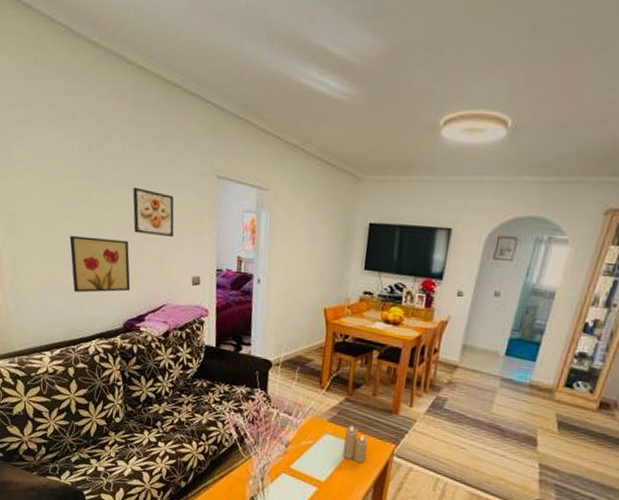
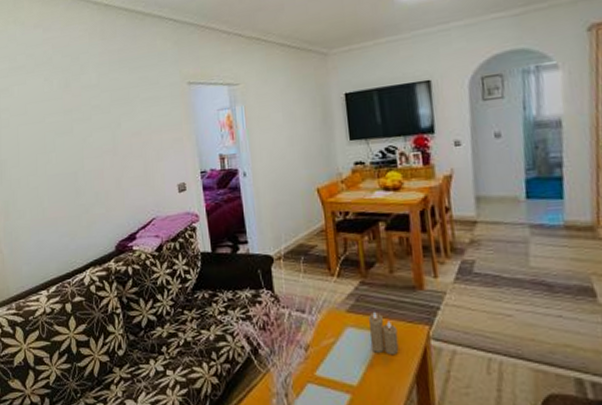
wall art: present [69,235,131,293] -> none [56,162,119,224]
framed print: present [132,187,174,237] -> none [111,110,154,153]

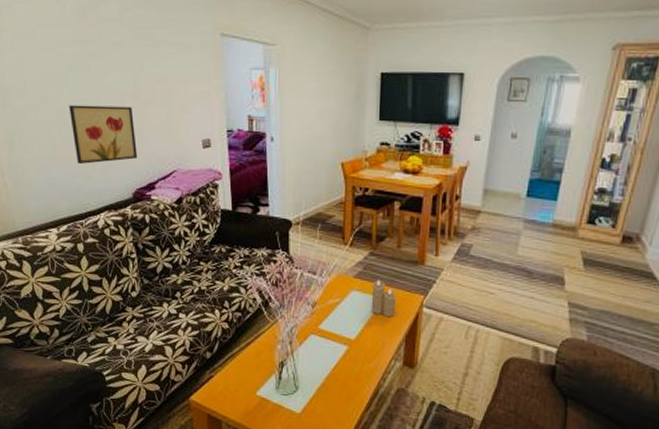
wall art: none [56,162,119,224] -> present [69,105,138,165]

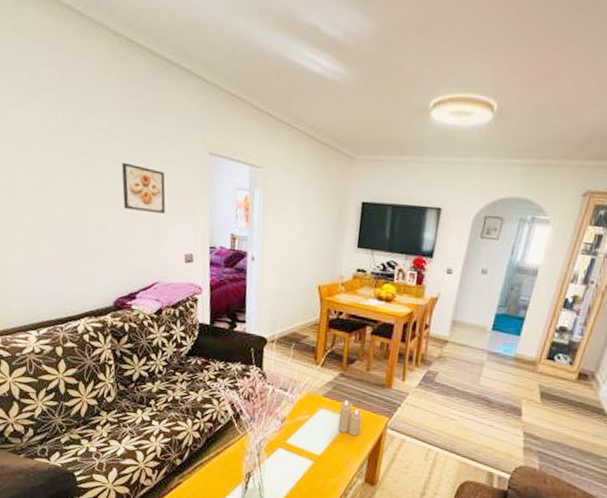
wall art: present [69,105,138,165] -> none [55,211,121,271]
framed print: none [133,50,179,99] -> present [121,162,166,213]

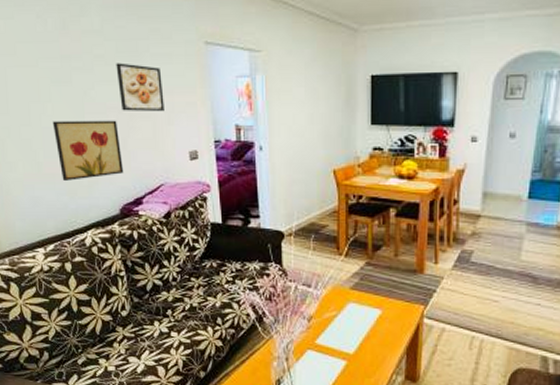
wall art: none [55,211,121,271] -> present [52,120,124,182]
candle: present [337,400,362,436] -> none [369,291,395,329]

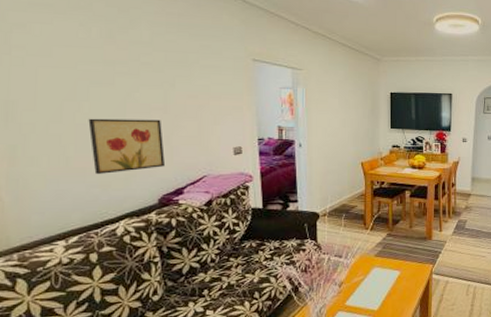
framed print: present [116,63,164,111] -> none [164,70,211,113]

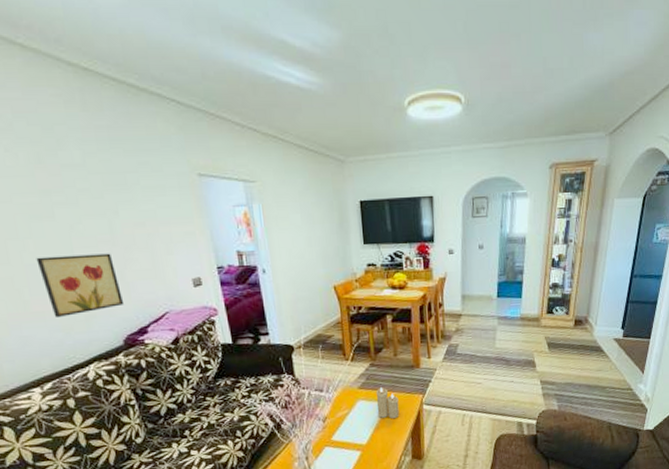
candle: none [390,256,411,286] -> present [375,387,400,418]

